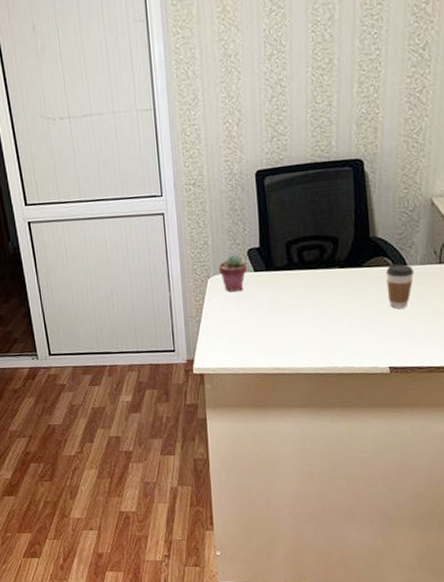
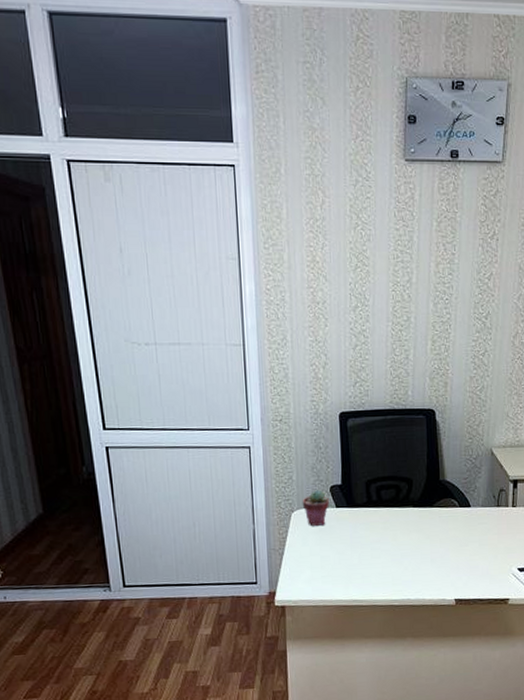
coffee cup: present [386,263,414,309] -> none [453,505,476,546]

